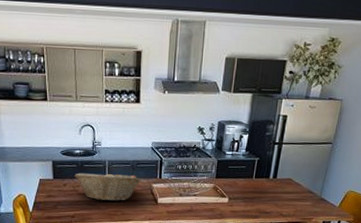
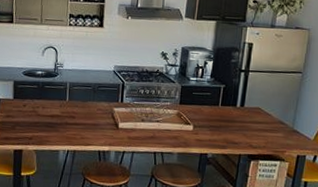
fruit basket: present [74,171,141,202] -> none [35,93,102,125]

